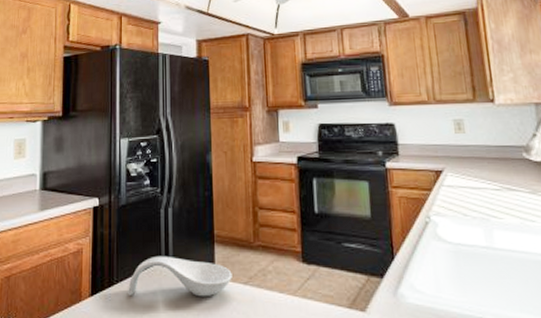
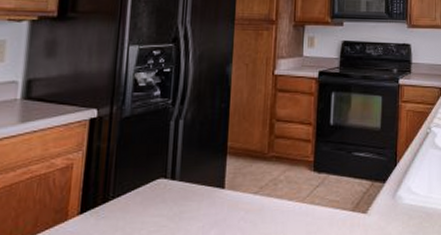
spoon rest: present [128,255,232,297] -> none [125,169,243,212]

